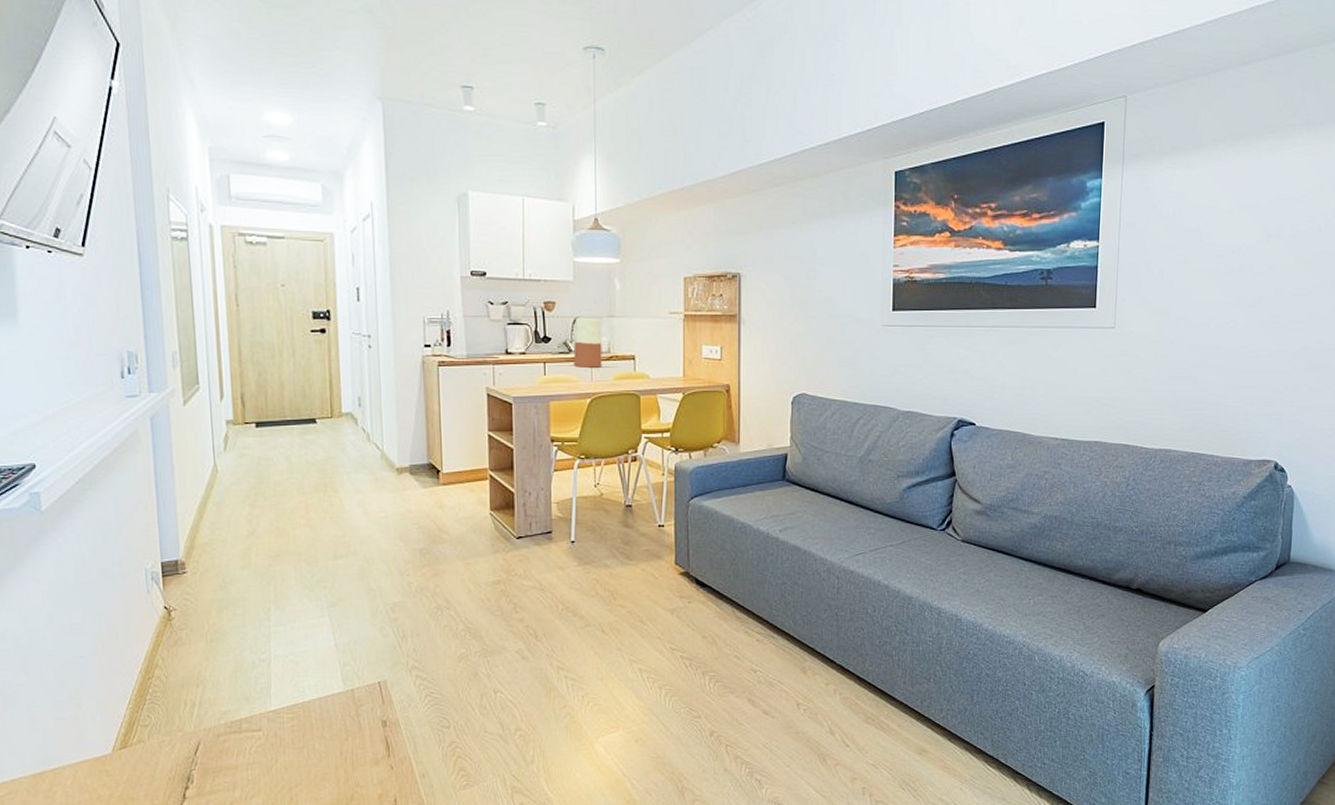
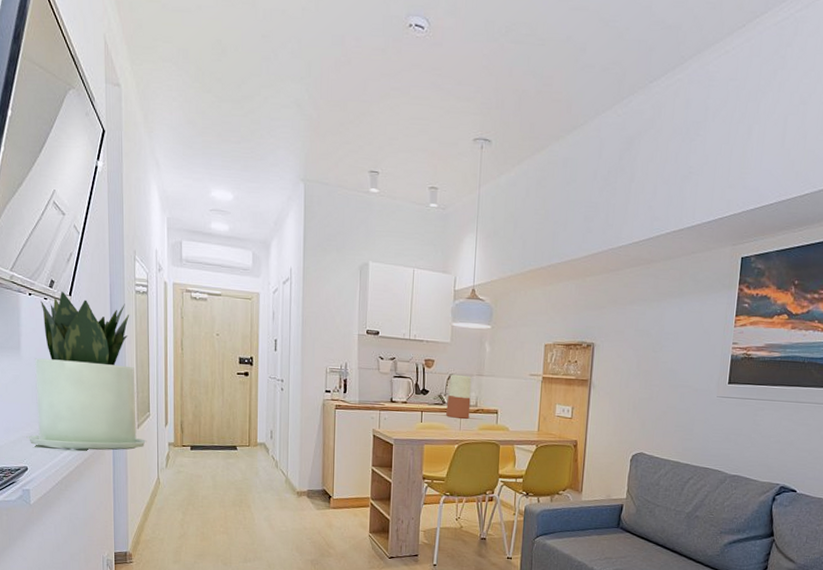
planter: none [32,242,197,438] -> present [26,292,147,451]

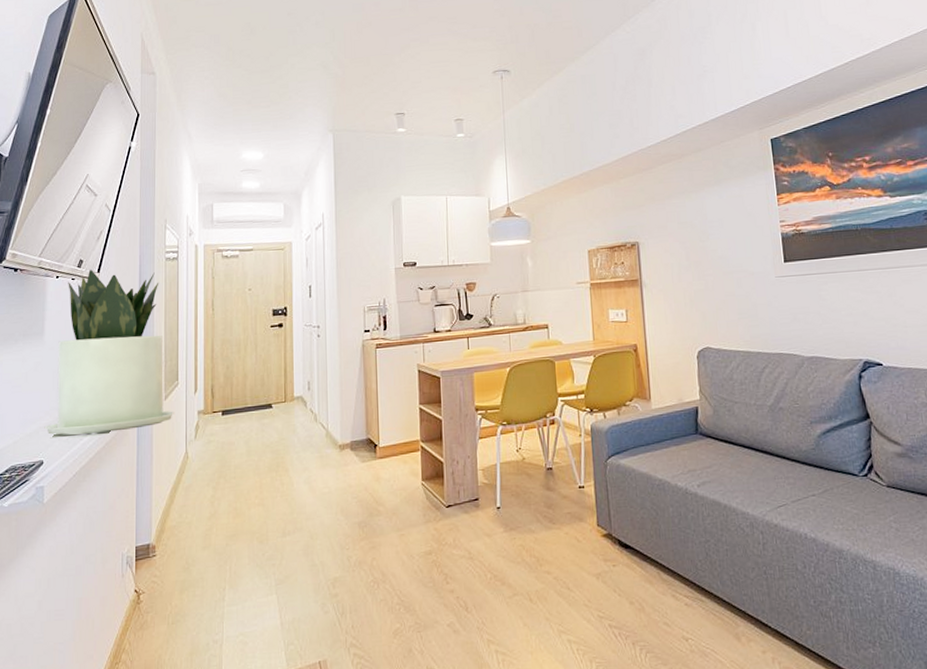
vase: present [446,374,472,420] -> none [493,293,519,341]

